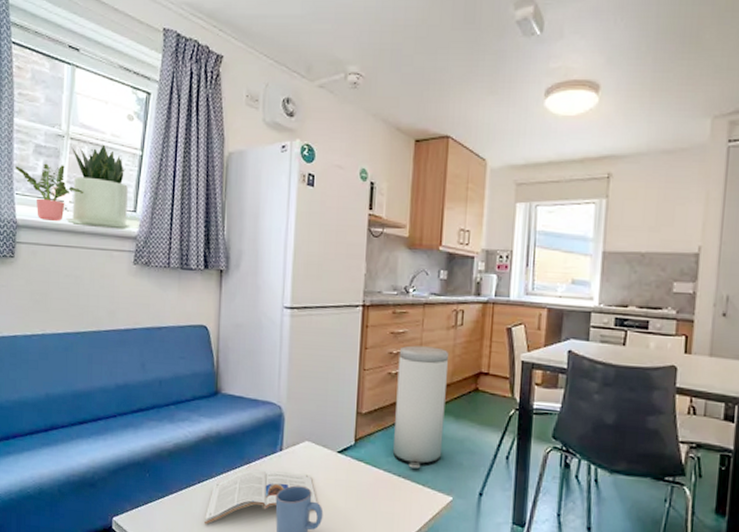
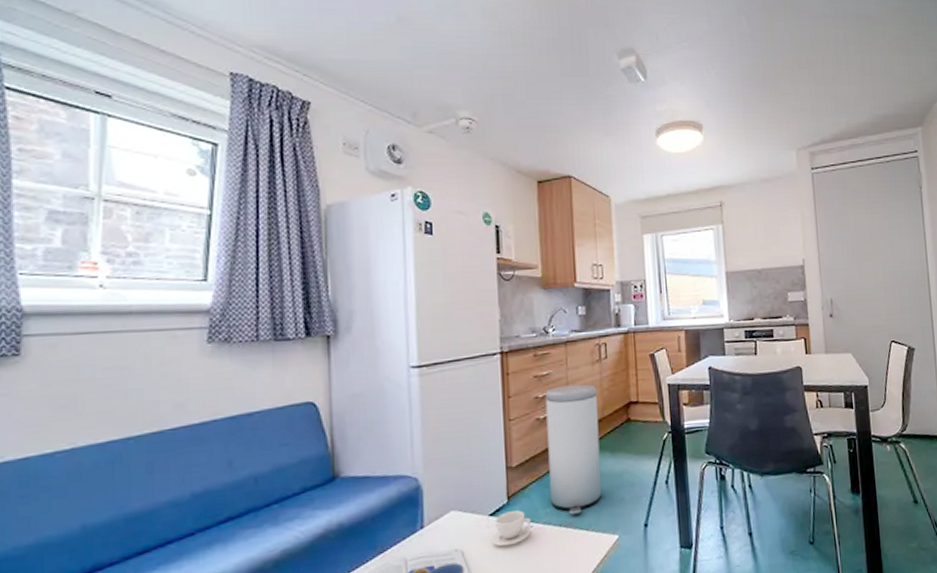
potted plant: present [15,163,84,222] -> none [17,232,129,304]
planter: present [66,144,132,231] -> none [102,205,202,306]
teacup: none [336,452,373,483] -> present [490,510,531,547]

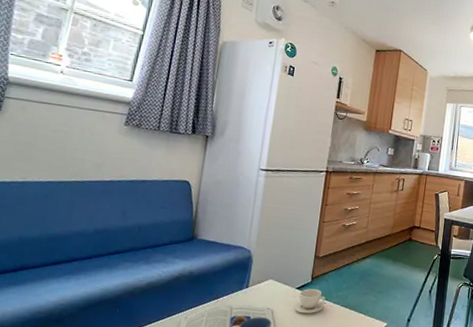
pedal bin: present [545,384,602,515] -> none [342,204,392,301]

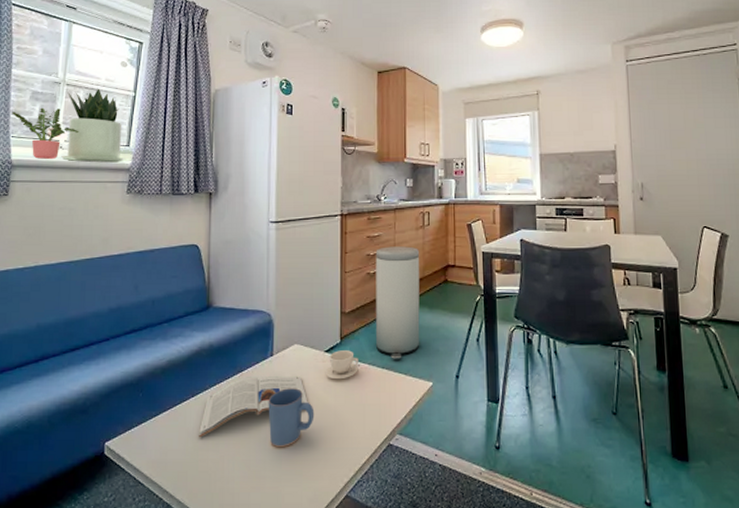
potted plant: none [13,30,83,83] -> present [12,107,79,160]
planter: none [61,20,127,96] -> present [61,88,125,164]
pedal bin: none [342,204,392,301] -> present [375,246,420,359]

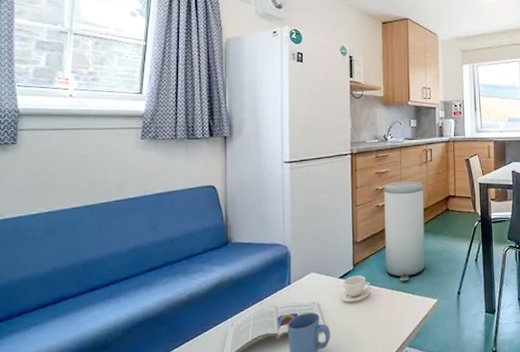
potted plant: present [12,107,79,160] -> none [16,57,89,108]
planter: present [61,88,125,164] -> none [71,38,138,111]

